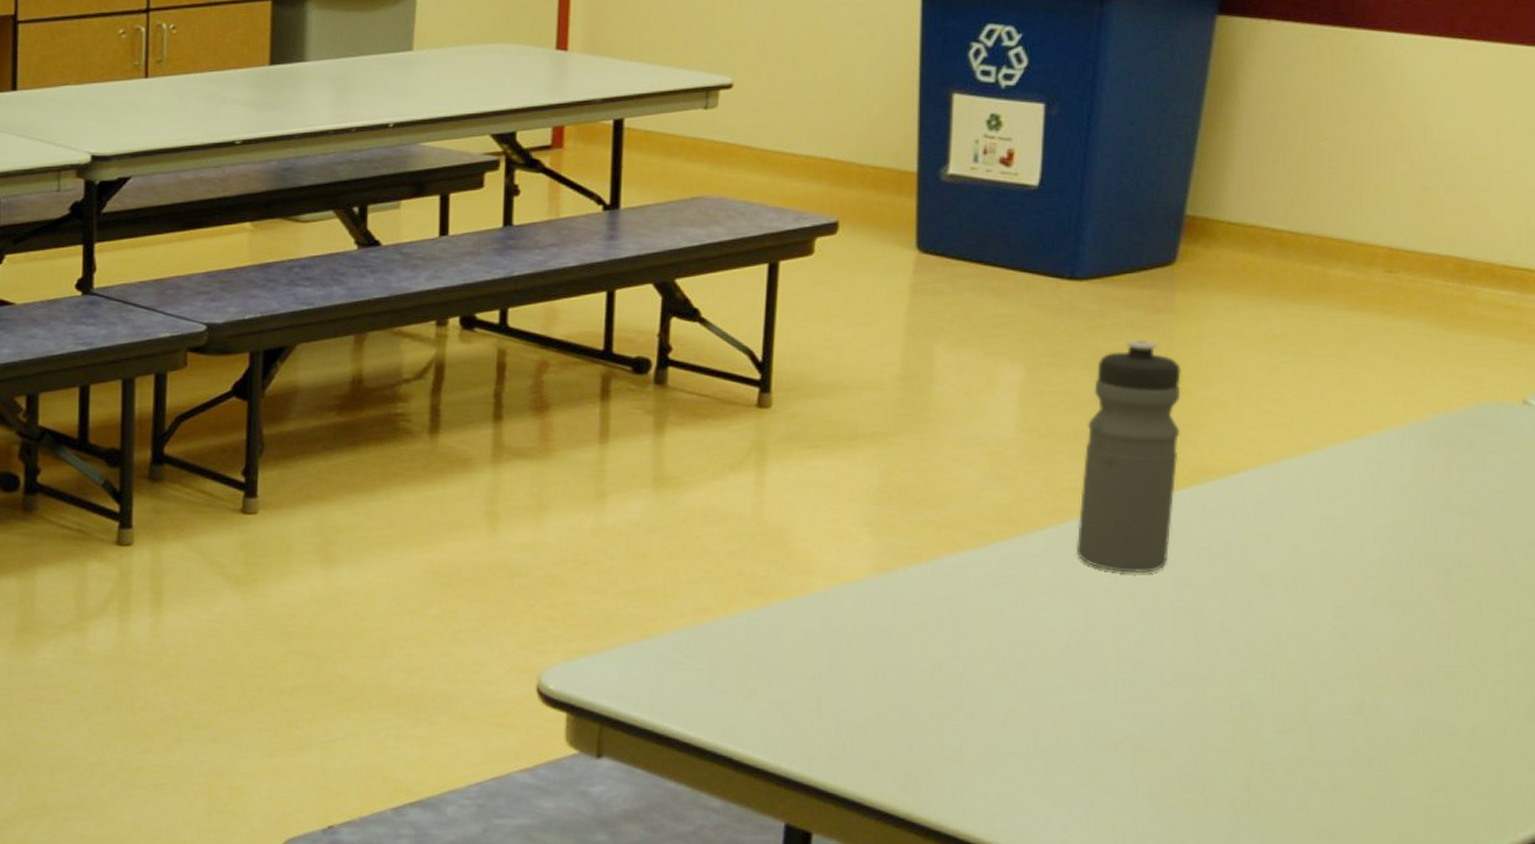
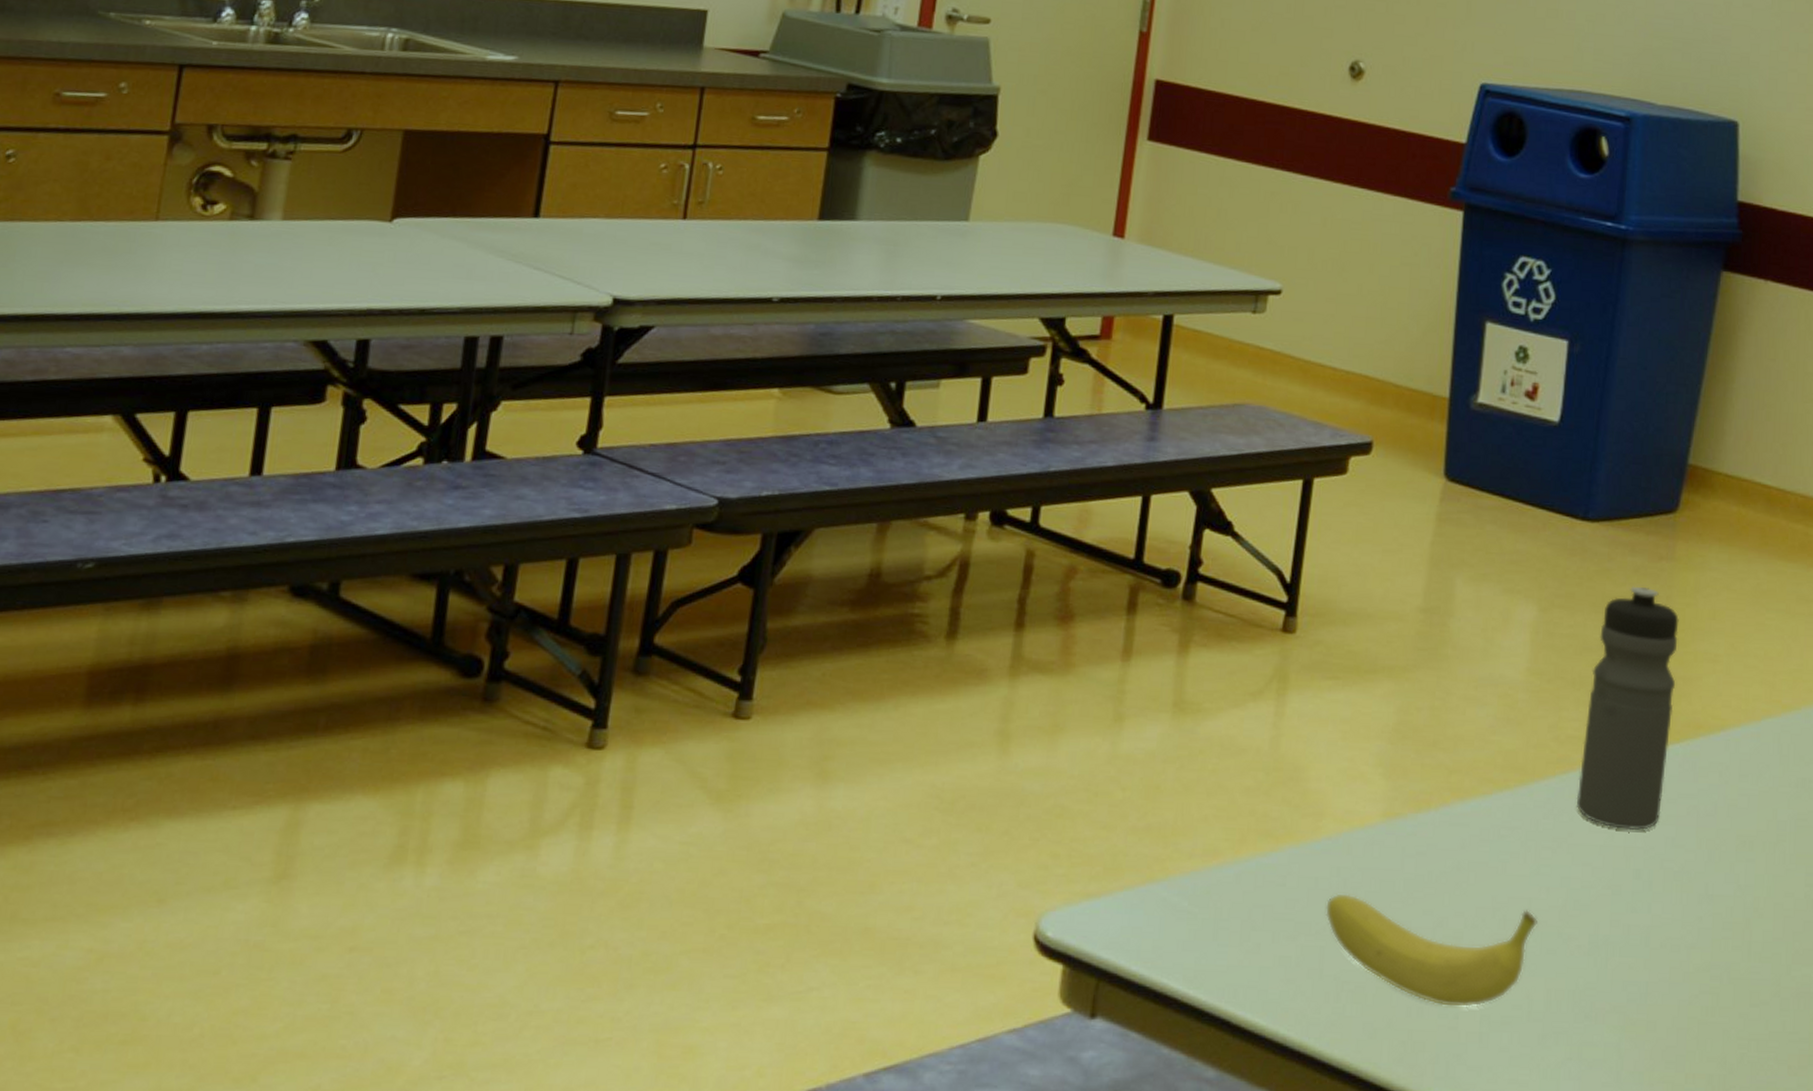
fruit: none [819,642,1040,742] -> present [1325,893,1538,1008]

